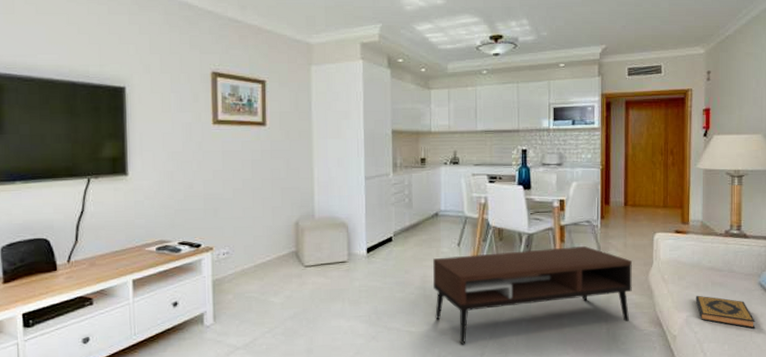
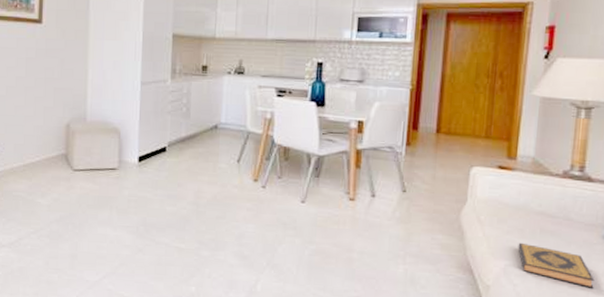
coffee table: present [433,246,632,345] -> none [207,173,441,268]

